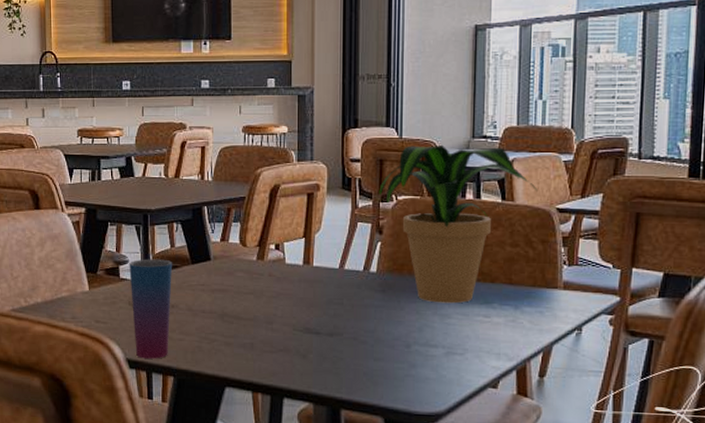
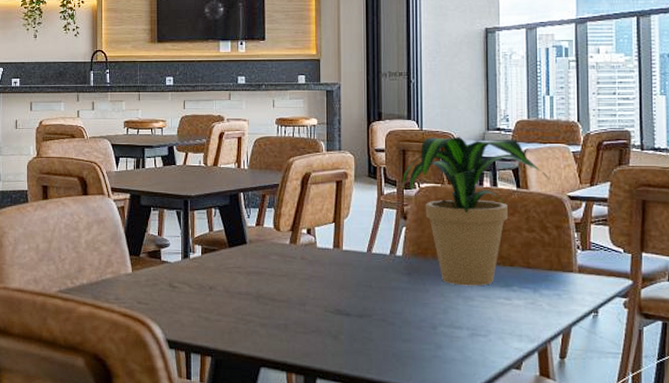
cup: present [129,259,173,359] -> none [170,242,211,339]

